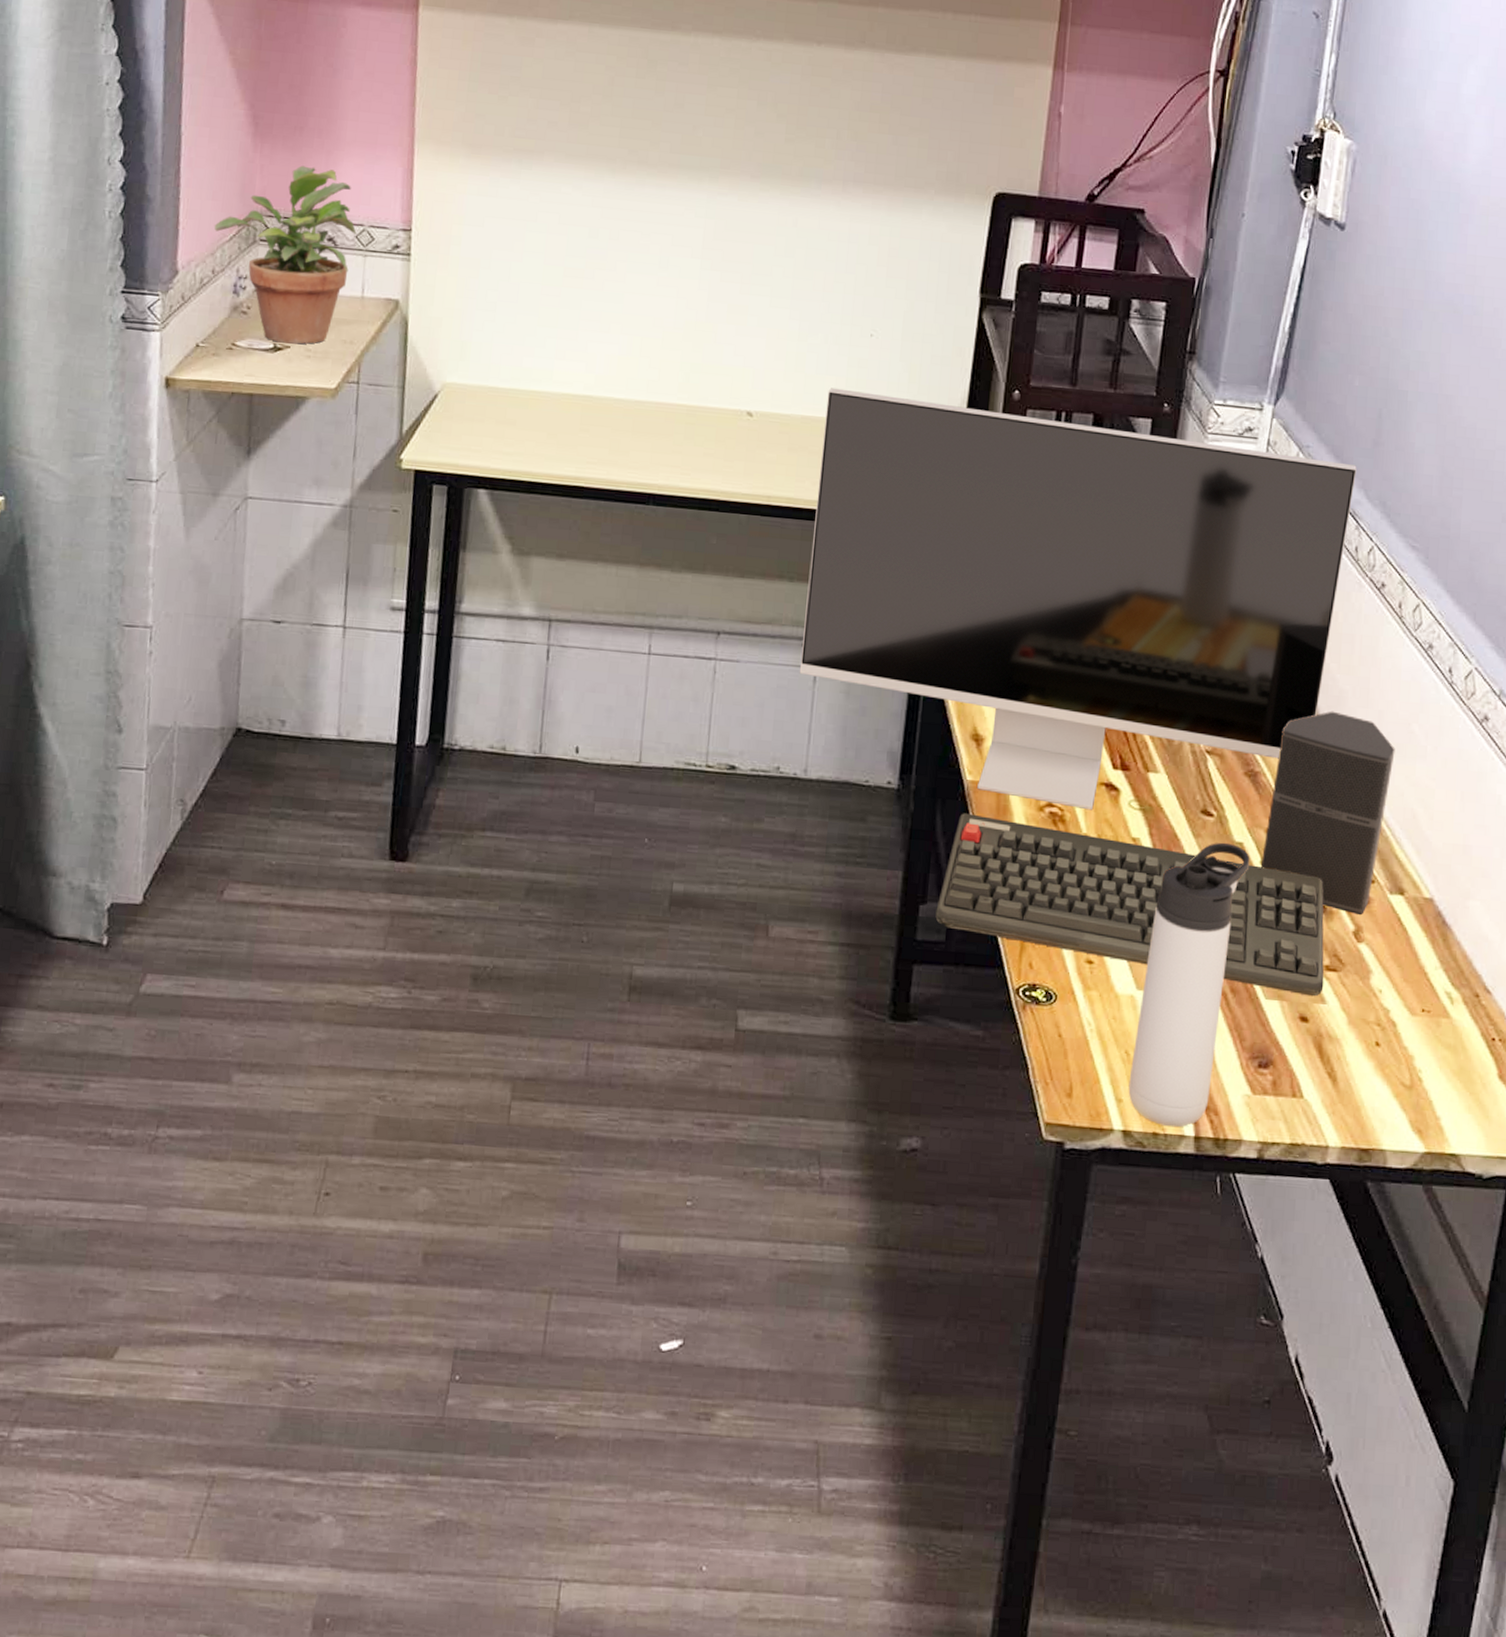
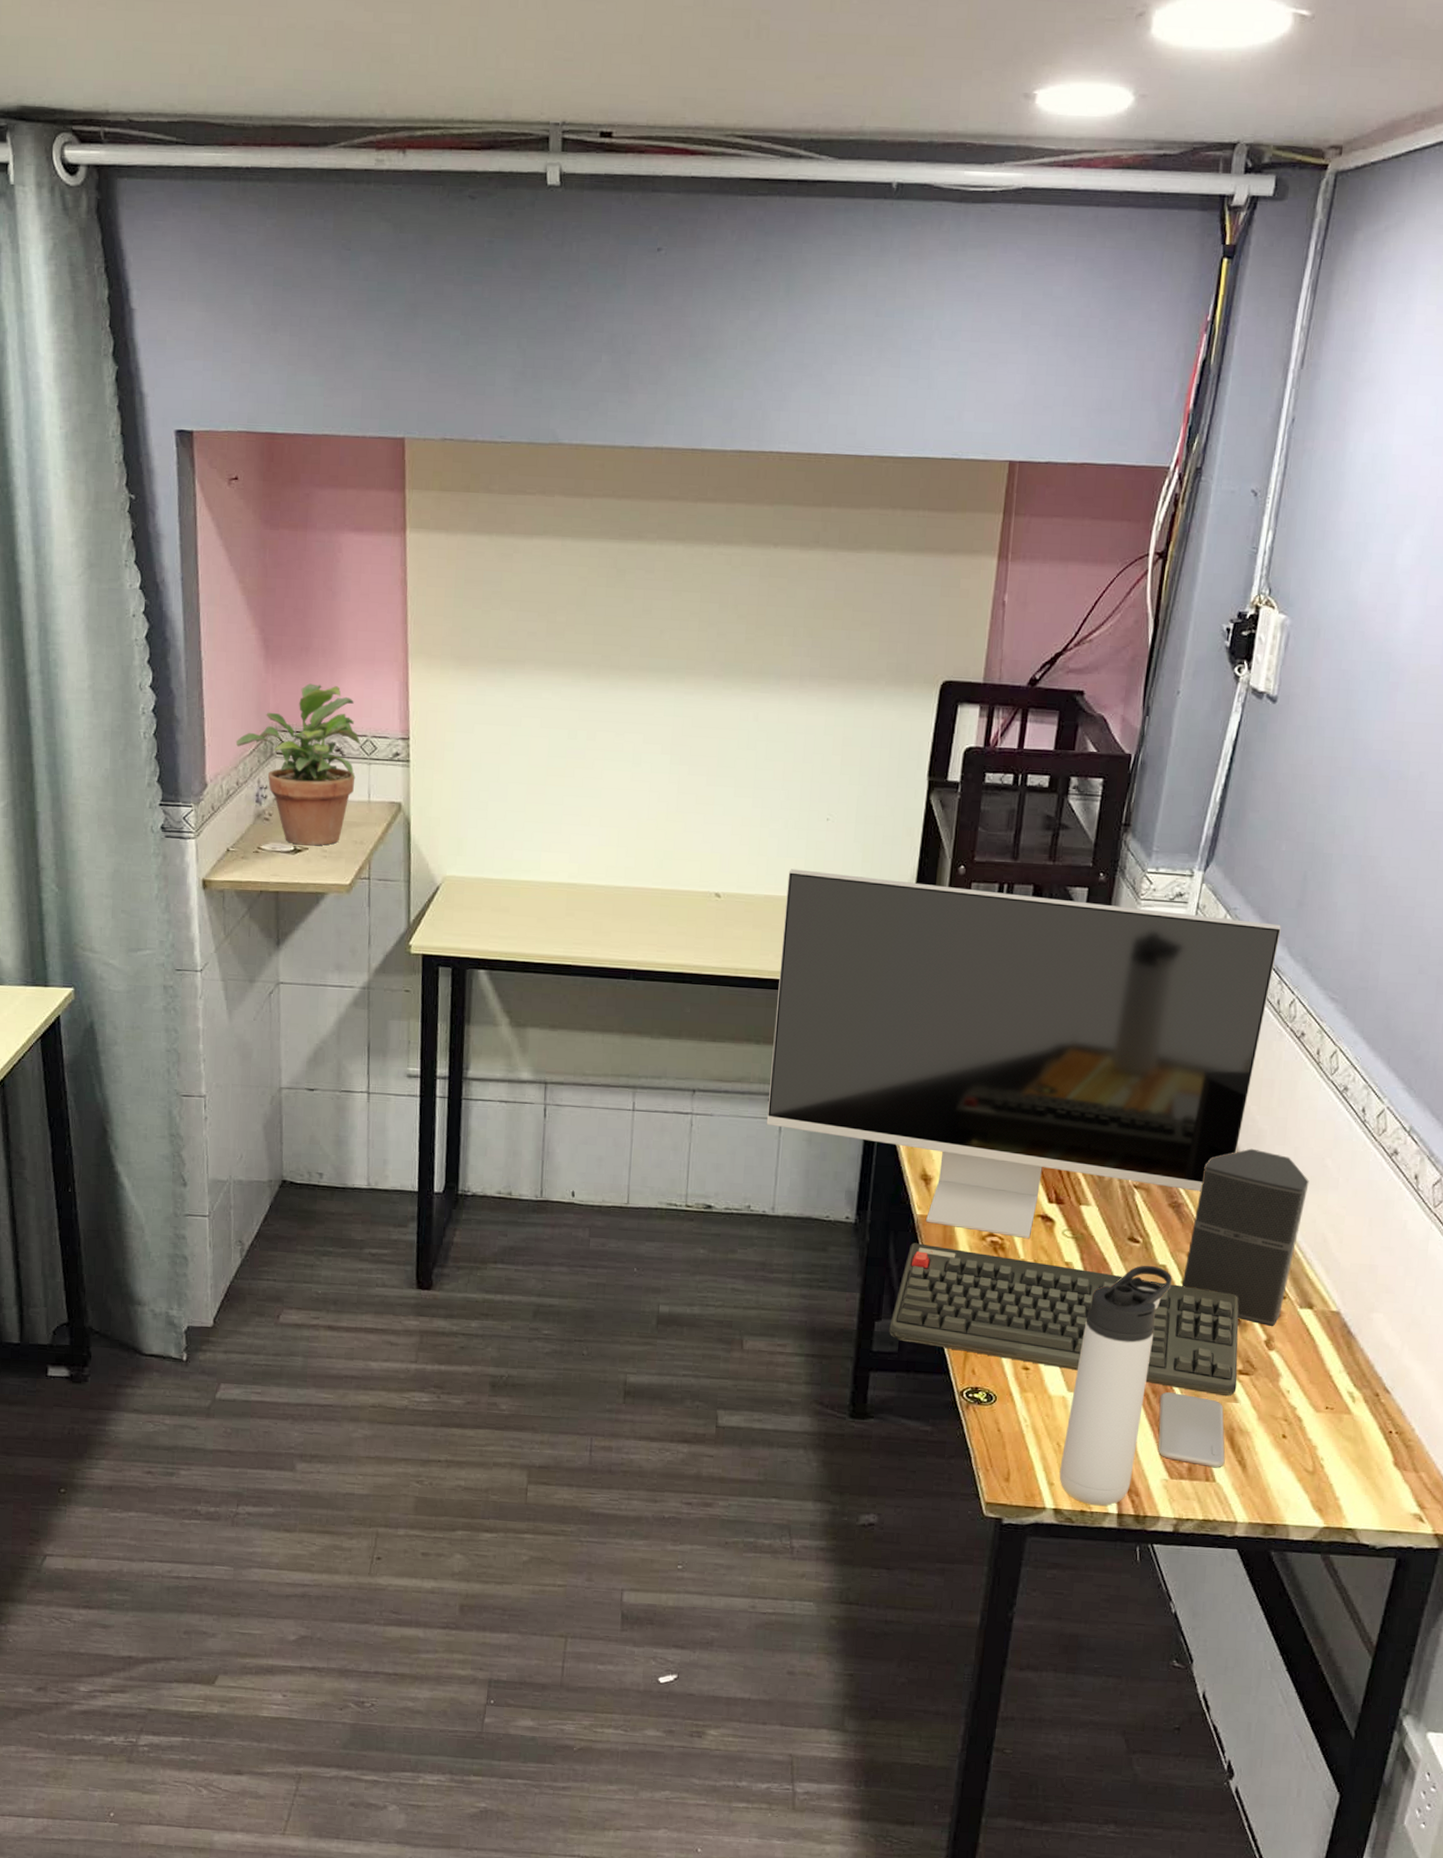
phone: none [1238,991,1314,1082] -> present [1158,1392,1226,1468]

